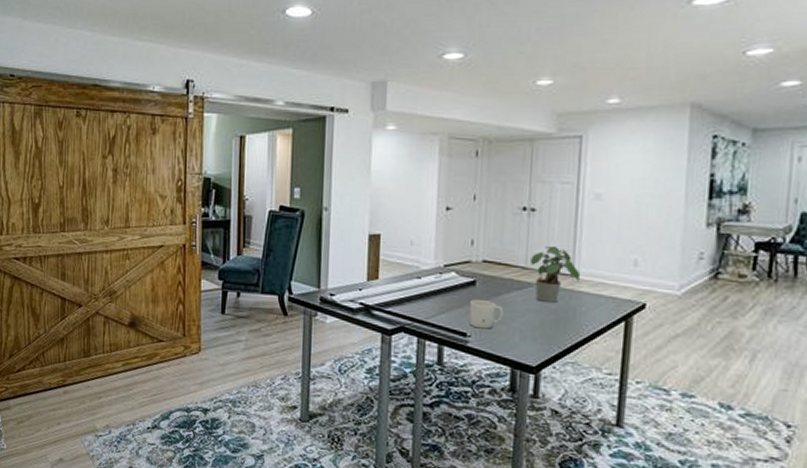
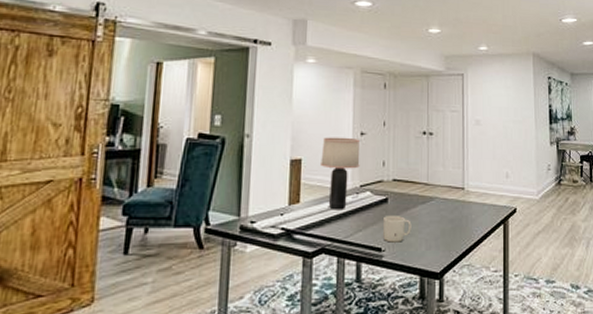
table lamp: none [399,211,446,290] -> present [319,137,361,210]
potted plant: present [531,246,581,304] -> none [431,165,470,214]

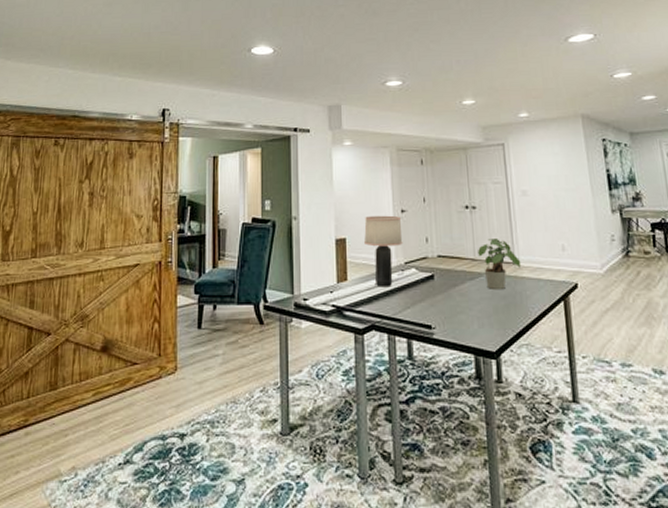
mug: present [383,216,412,243] -> none [431,293,461,320]
potted plant: none [431,165,470,214] -> present [478,239,521,291]

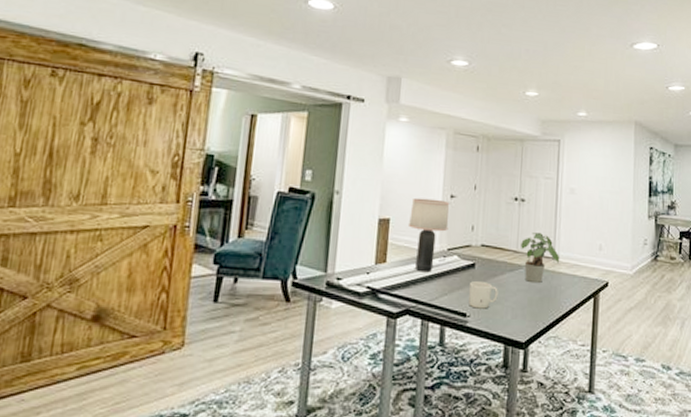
mug: none [431,293,461,320] -> present [468,281,498,309]

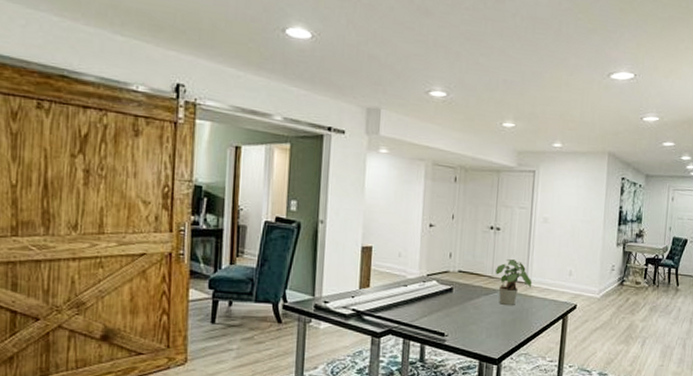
table lamp: present [408,197,450,273] -> none [389,226,429,297]
mug: present [468,281,498,309] -> none [446,304,474,329]

